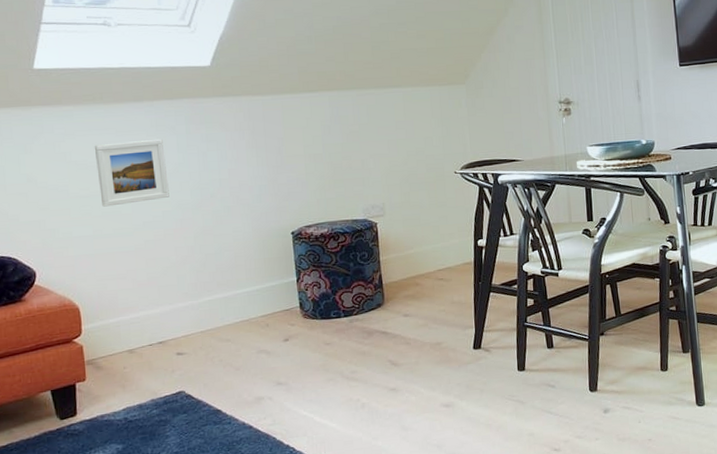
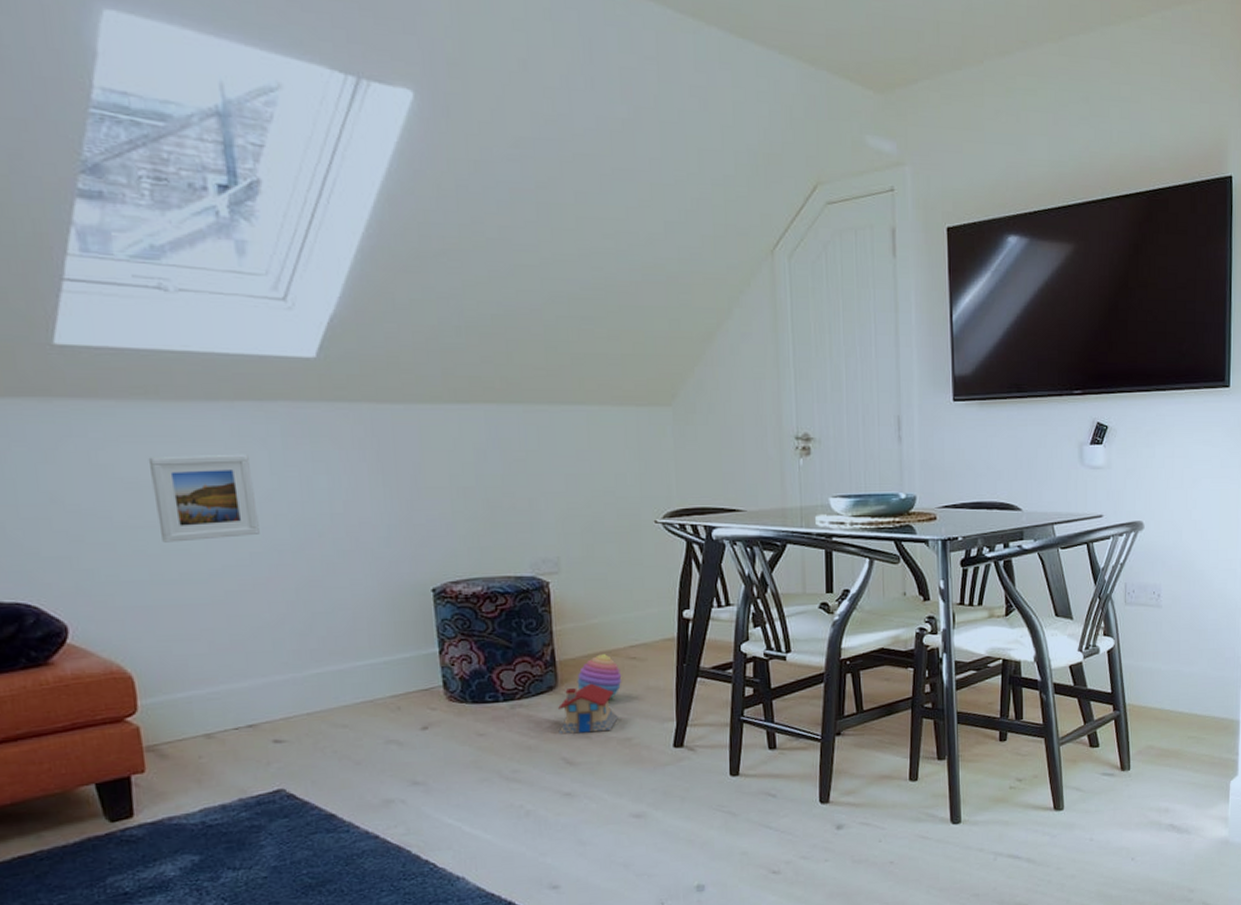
toy house: none [385,300,431,342] -> present [558,683,618,735]
stacking toy: none [399,277,433,312] -> present [577,654,622,699]

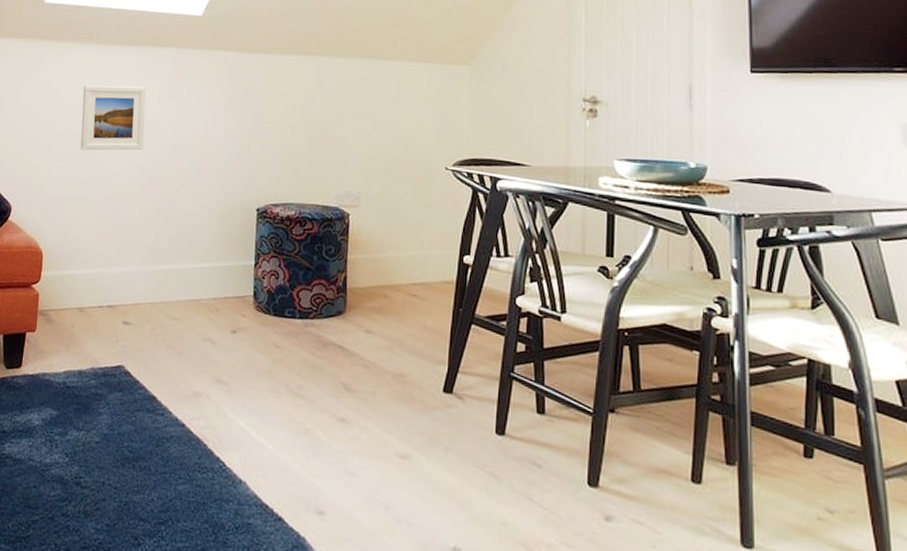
toy house: present [558,683,618,735] -> none [341,314,395,364]
stacking toy: present [577,654,622,699] -> none [362,287,403,332]

